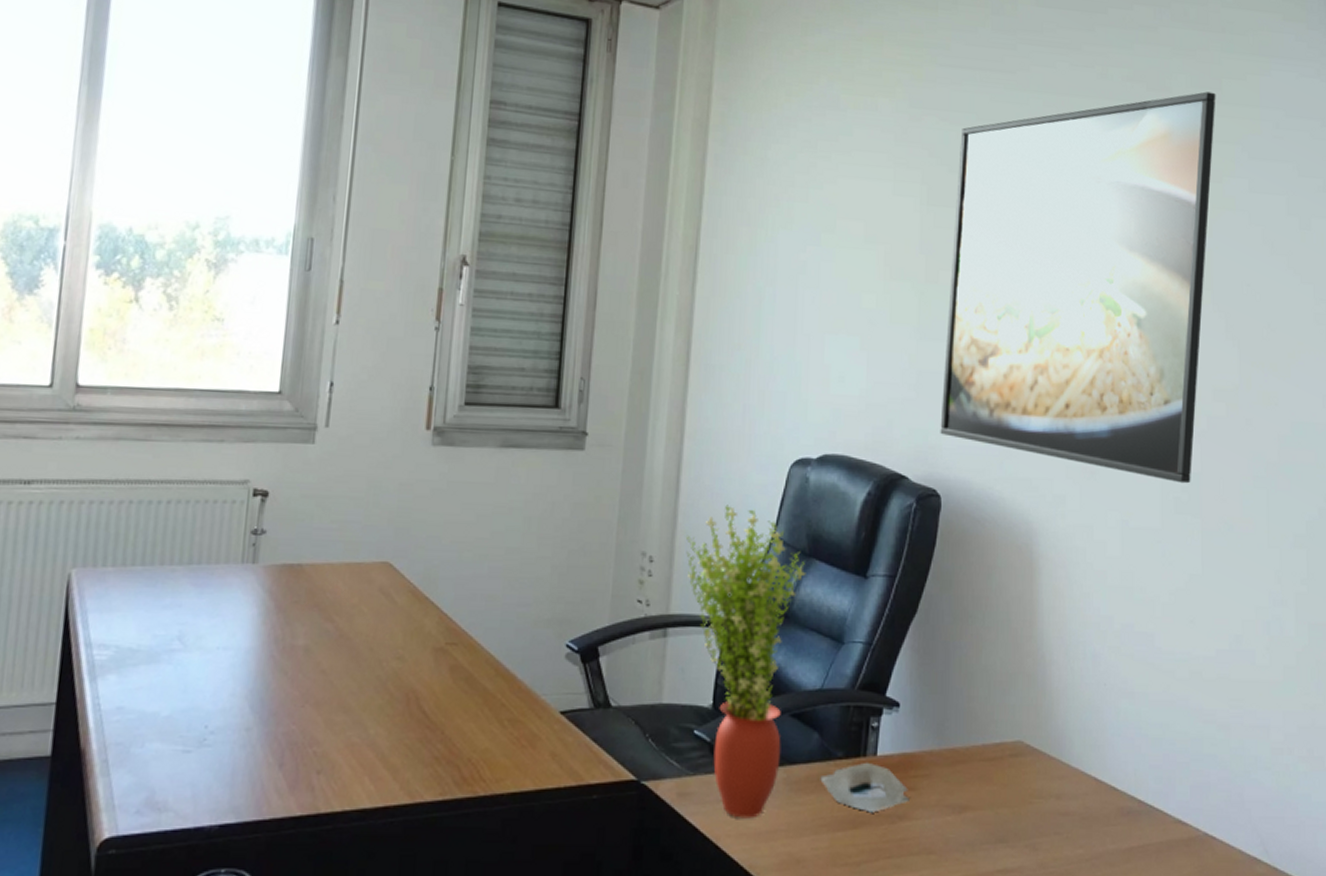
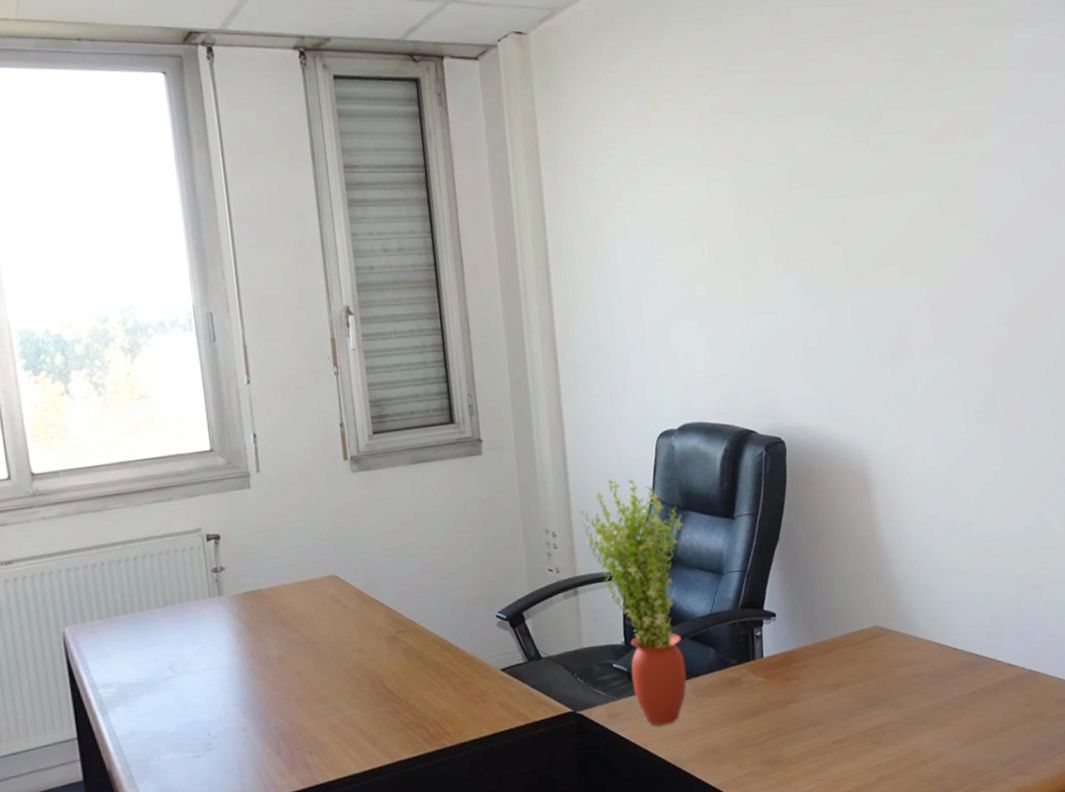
pencil case: present [820,762,910,813] -> none [720,663,795,703]
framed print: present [940,91,1216,484] -> none [758,61,987,398]

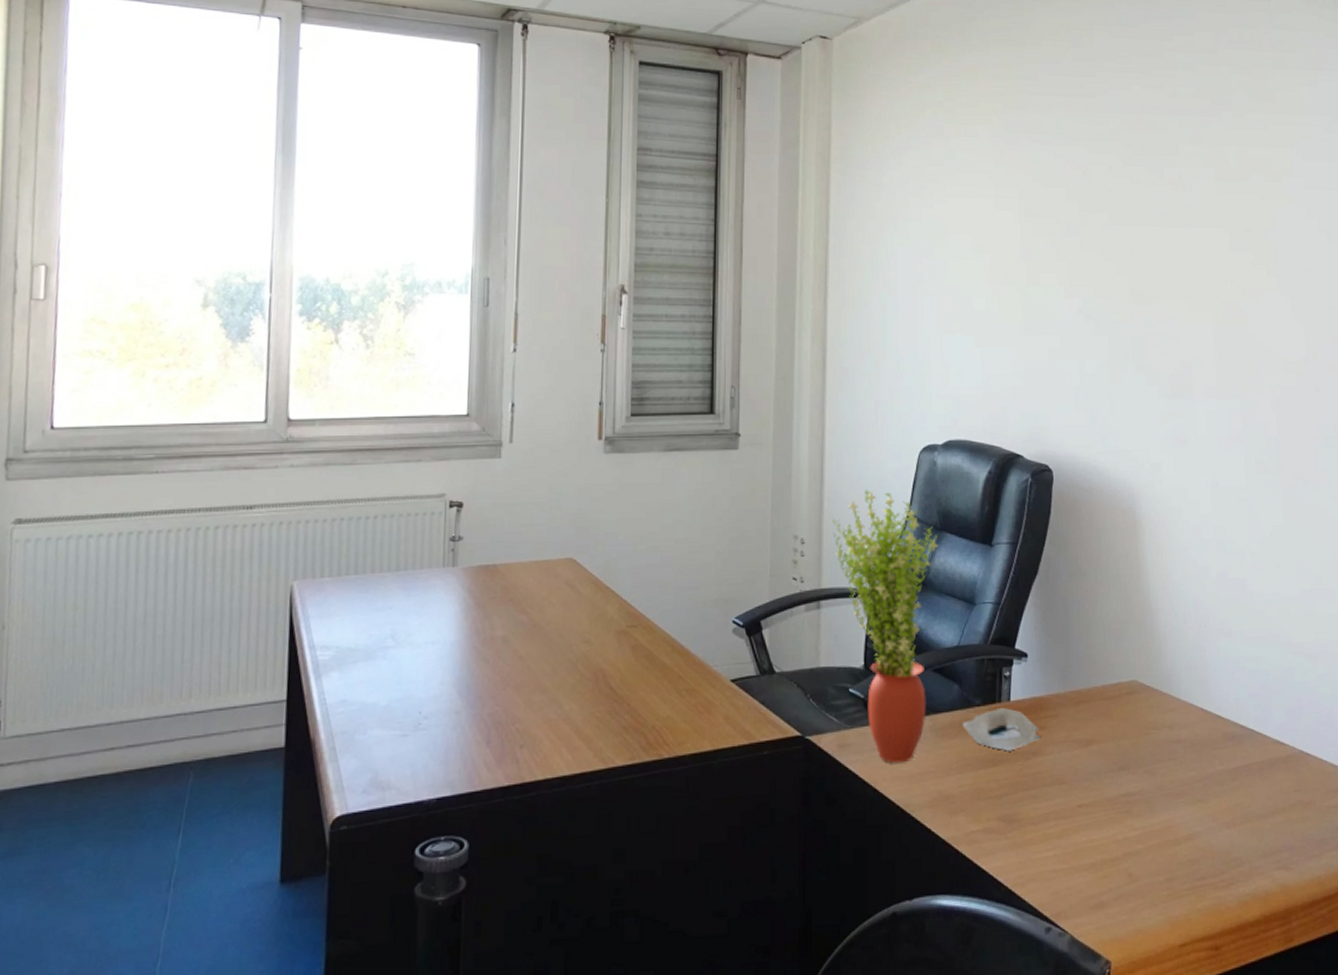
pencil case: none [720,663,795,703] -> present [962,707,1041,752]

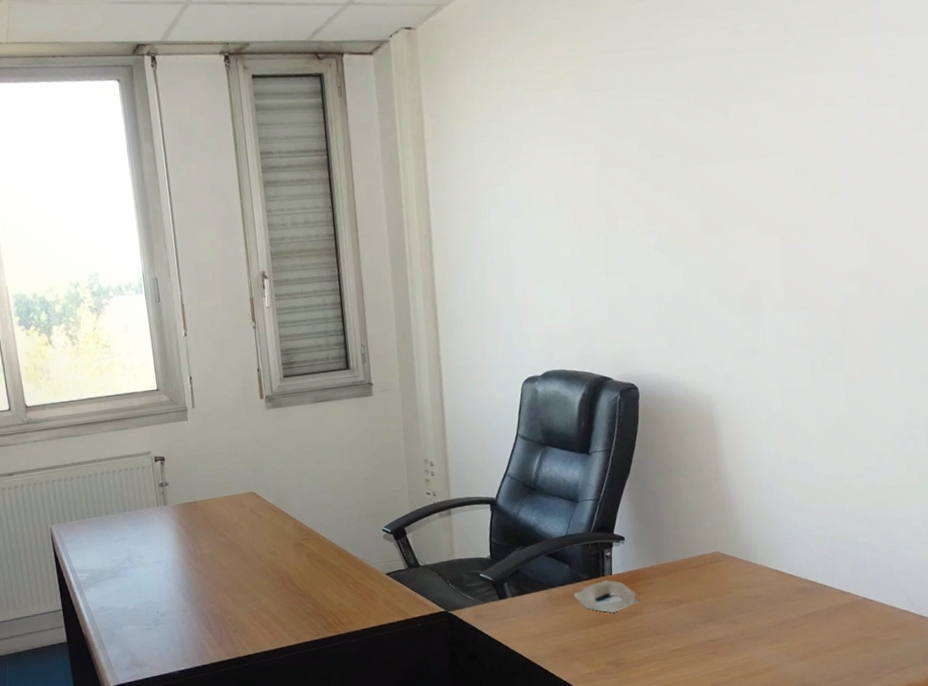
potted plant: present [833,489,939,764] -> none [455,418,545,627]

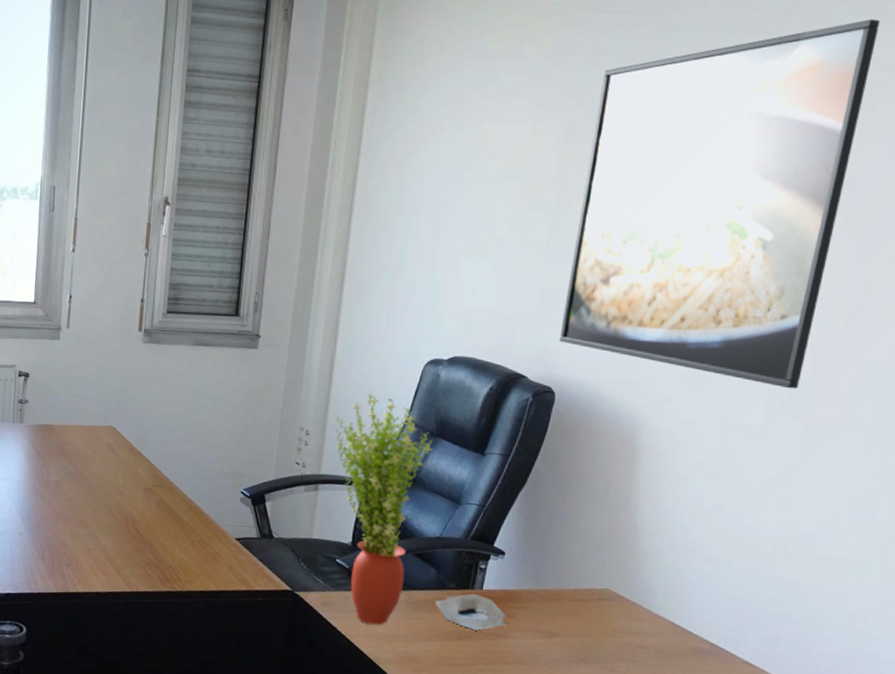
potted plant: none [455,418,545,627] -> present [335,394,433,625]
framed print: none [623,29,835,350] -> present [559,19,881,389]

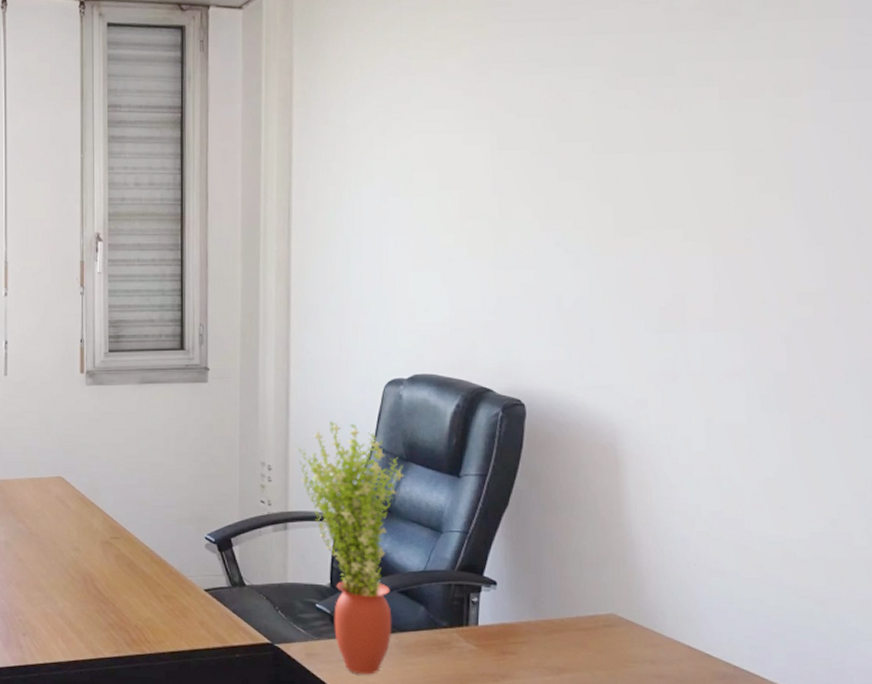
pencil case: present [435,593,508,631] -> none [428,630,511,672]
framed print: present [559,19,881,389] -> none [521,9,792,382]

